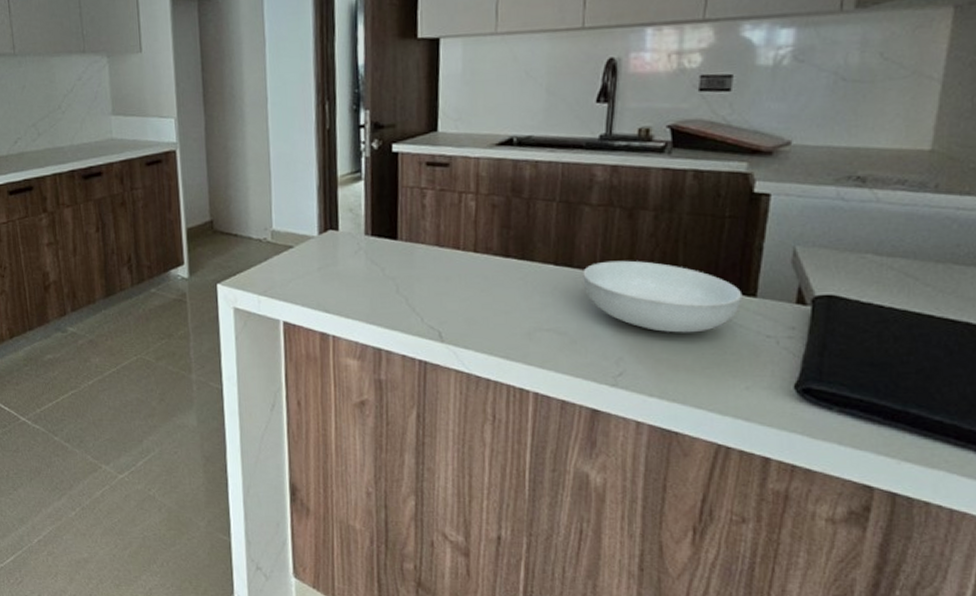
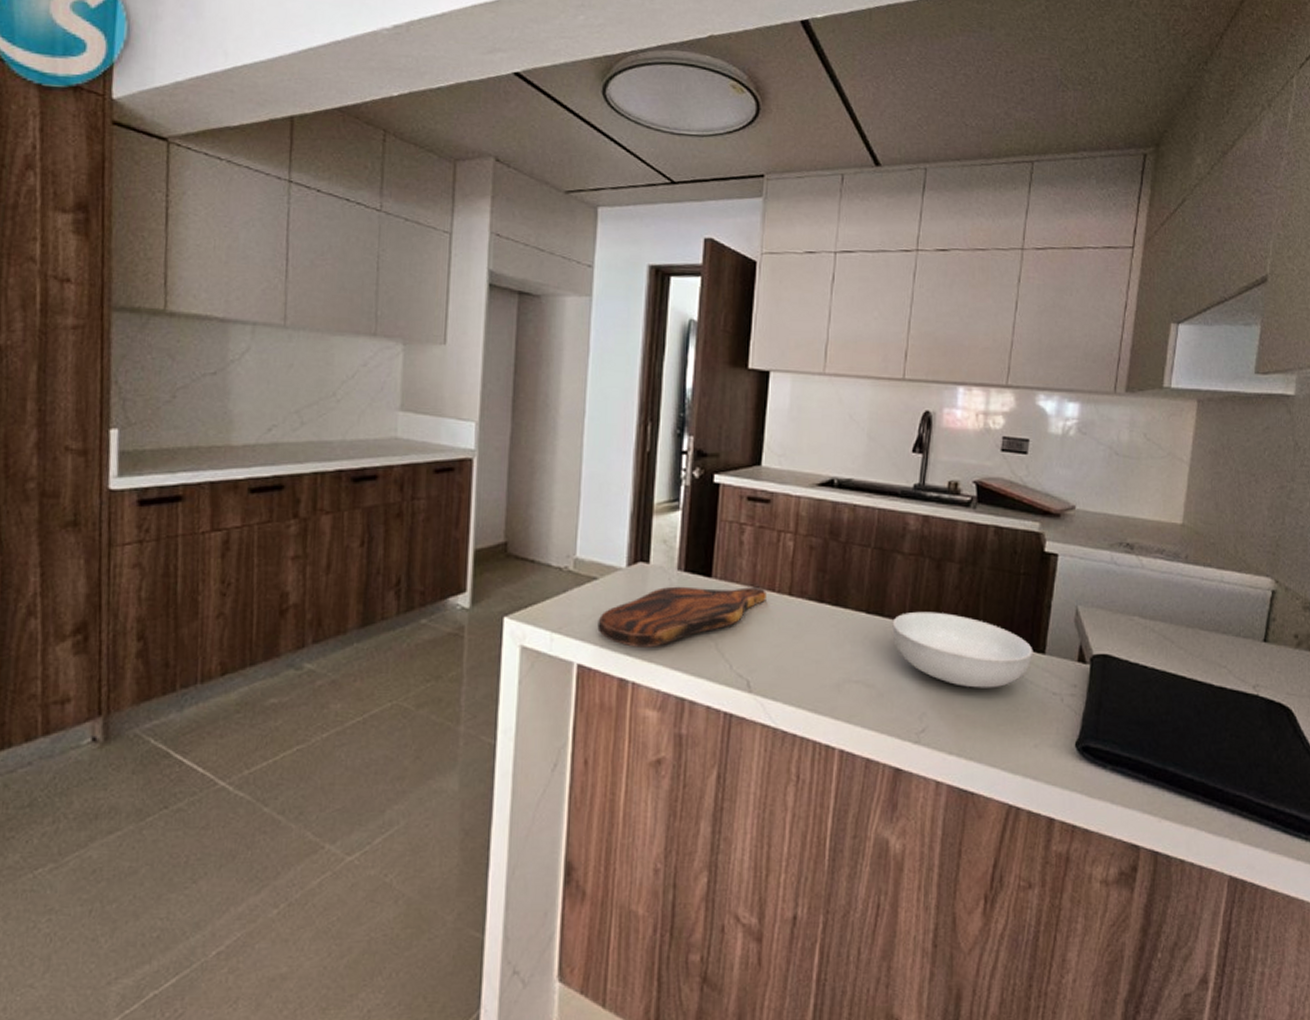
cutting board: none [297,247,452,305] -> present [597,586,767,647]

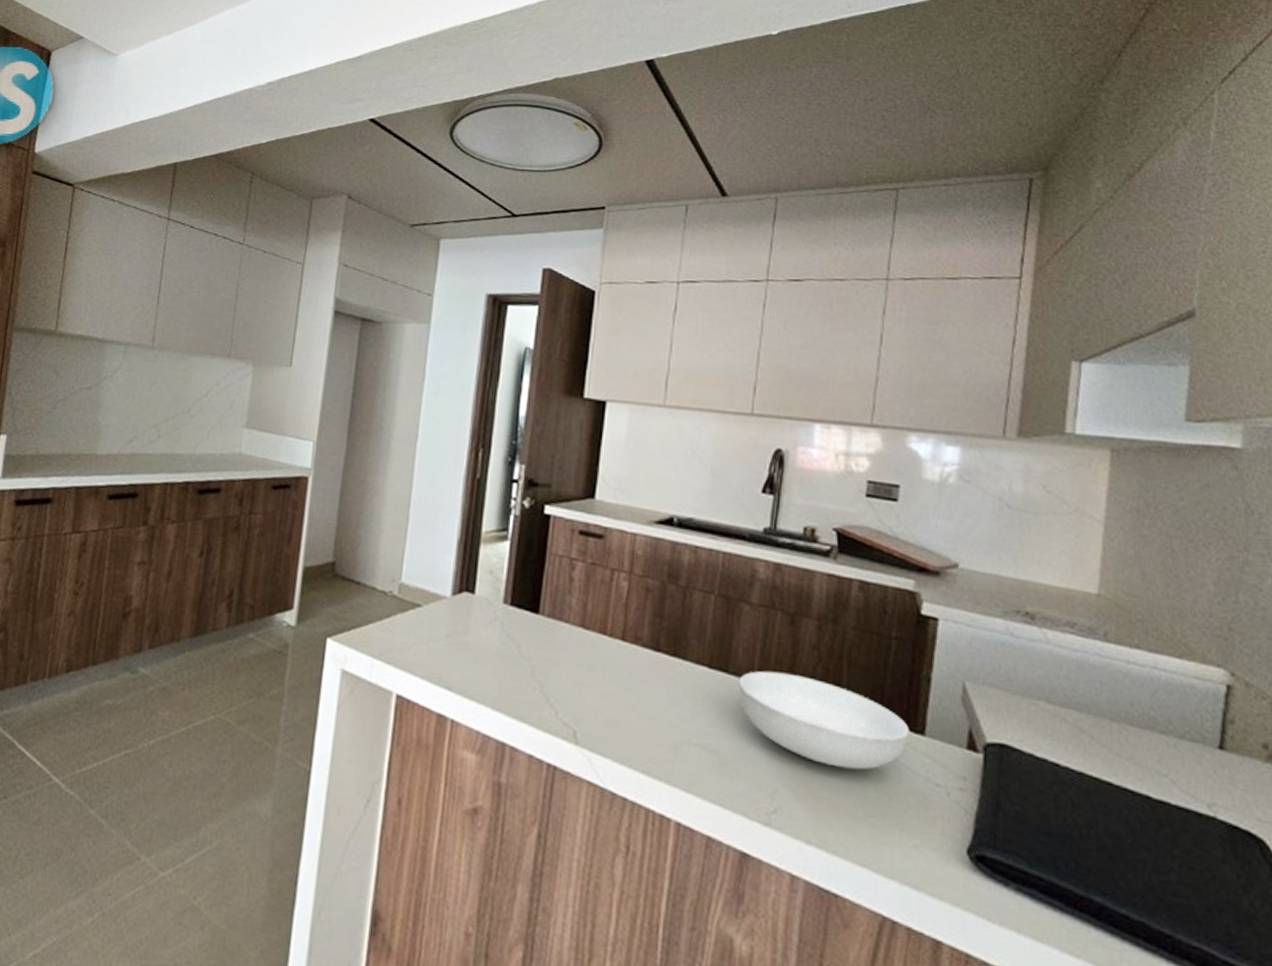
cutting board: present [597,586,767,647] -> none [418,620,597,684]

